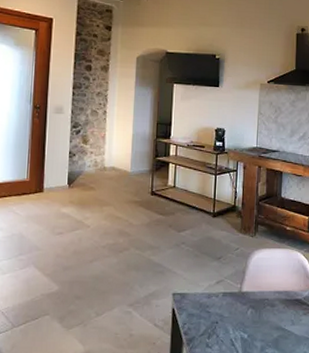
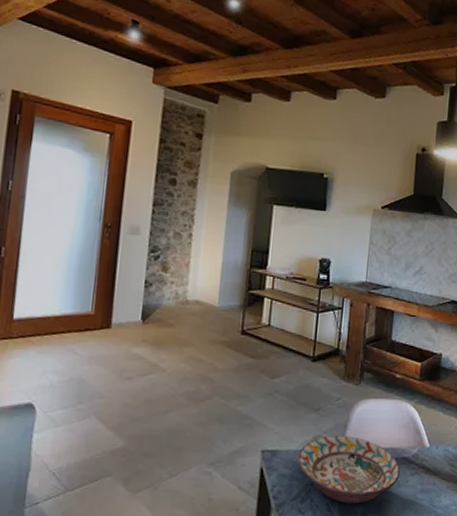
decorative bowl: none [203,281,294,340] -> present [297,436,401,504]

